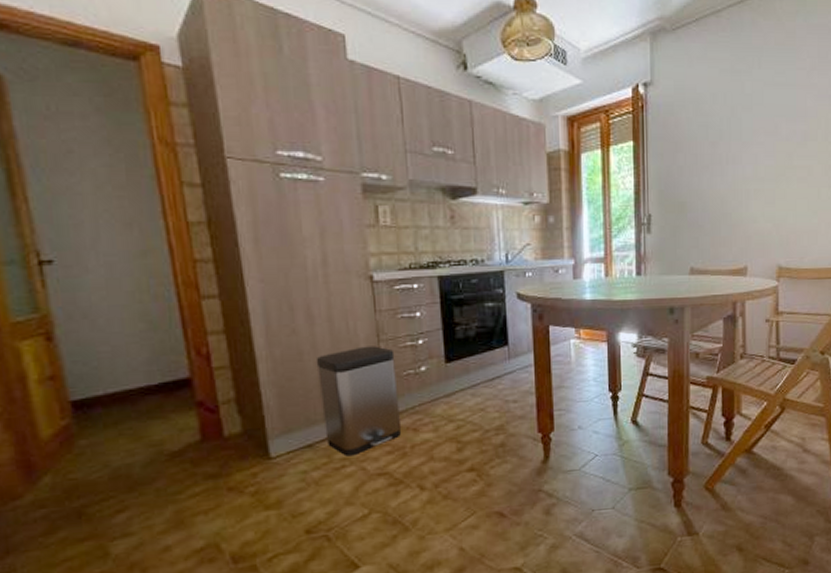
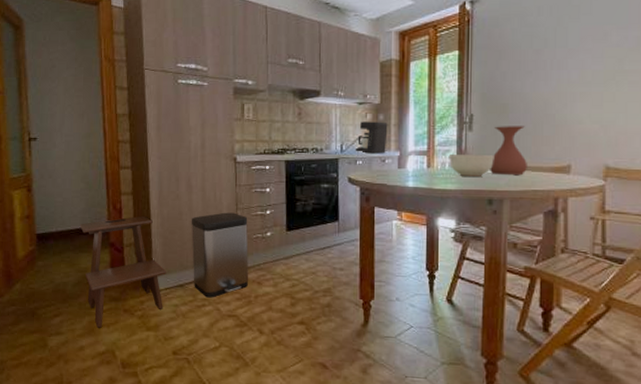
step stool: none [143,360,287,518] -> present [79,215,166,328]
coffee maker: none [522,225,560,263] -> present [355,121,388,154]
bowl: none [628,258,674,284] -> present [449,153,494,176]
vase: none [670,226,706,281] -> present [490,126,527,176]

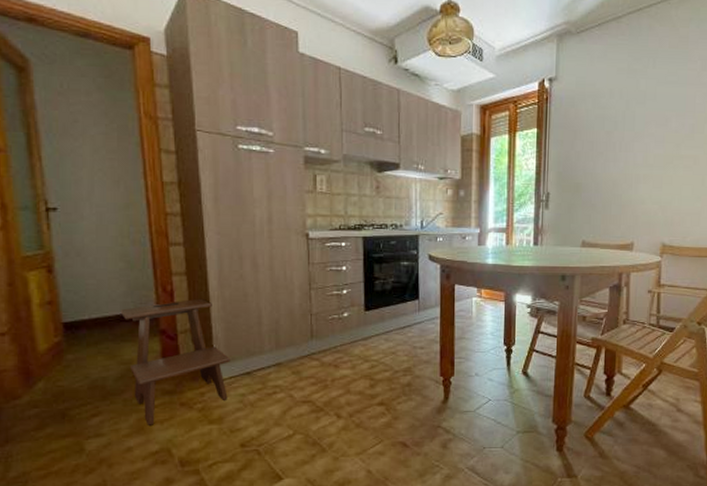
pedal bin: present [192,212,249,298] -> none [259,293,325,384]
coffee maker: present [355,121,388,154] -> none [435,197,469,231]
bowl: present [449,153,494,176] -> none [527,231,568,253]
vase: present [490,126,527,176] -> none [564,204,597,253]

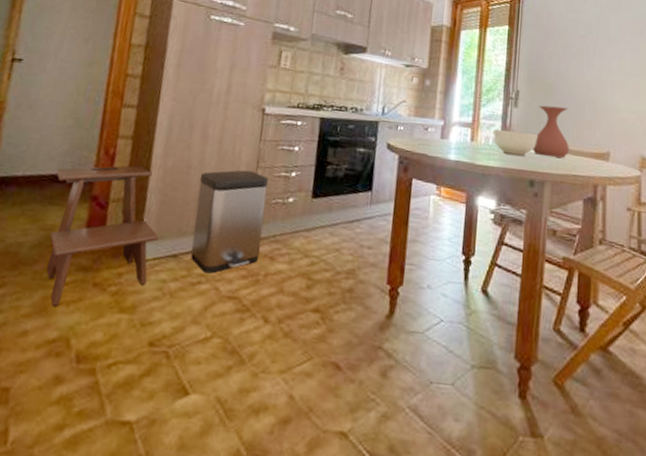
pedal bin: none [259,293,325,384] -> present [190,170,269,274]
bowl: none [527,231,568,253] -> present [493,129,538,156]
vase: none [564,204,597,253] -> present [533,105,569,159]

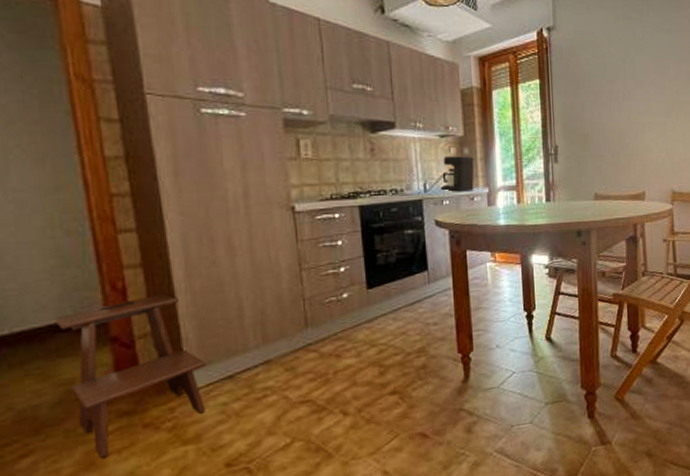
pedal bin: present [190,170,269,274] -> none [238,275,324,386]
coffee maker: none [397,85,434,122] -> present [440,156,474,192]
bowl: present [493,129,538,156] -> none [538,185,580,210]
vase: present [533,105,569,159] -> none [576,156,609,206]

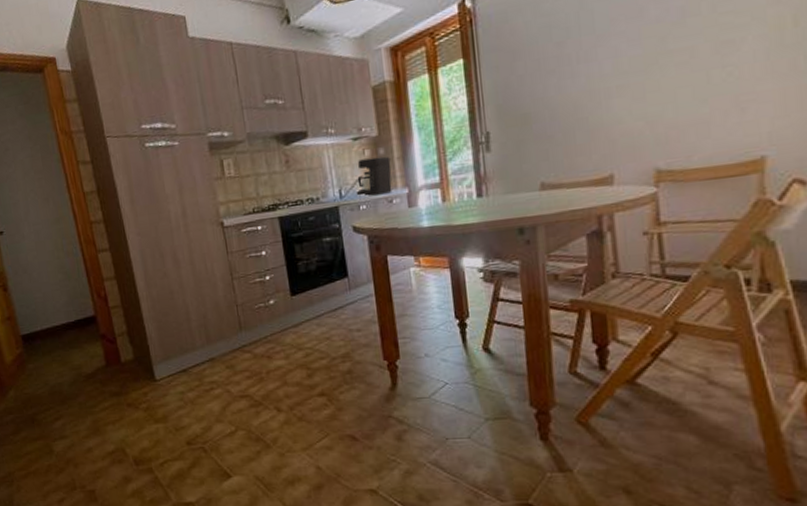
step stool: present [53,293,206,458] -> none [65,300,169,427]

